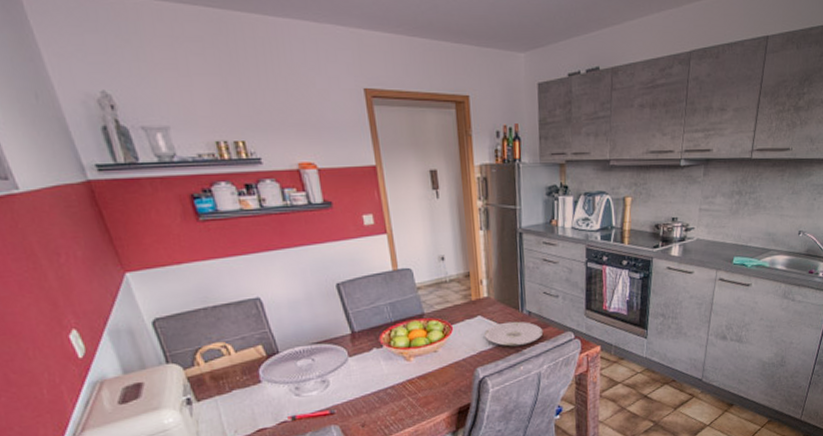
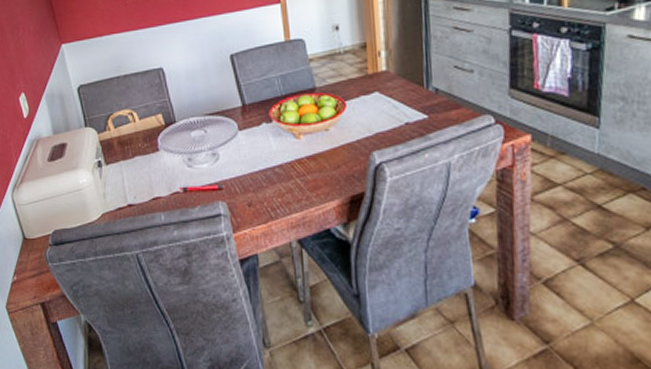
plate: present [485,321,544,347] -> none [382,99,454,129]

